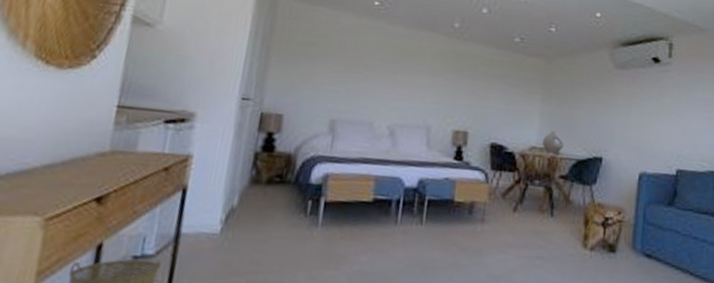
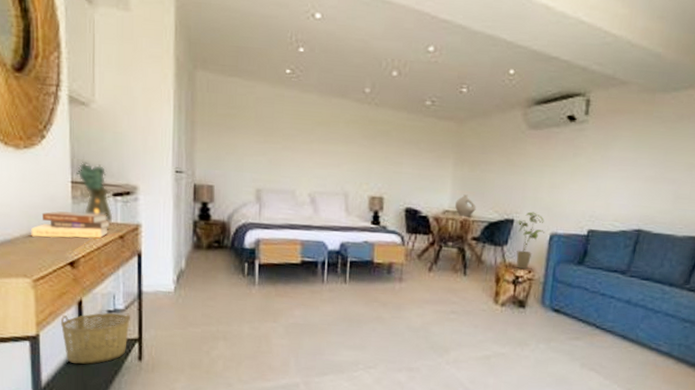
books: none [54,138,155,170] -> present [31,211,110,239]
vase: none [125,84,161,161] -> present [76,161,113,230]
house plant: none [604,150,634,211] -> present [515,212,545,270]

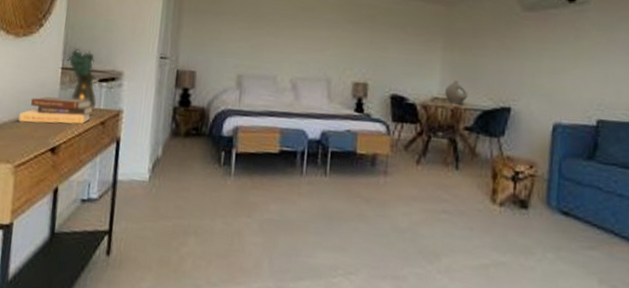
basket: present [60,312,130,365] -> none [34,201,103,258]
house plant: present [515,212,545,270] -> none [512,99,547,165]

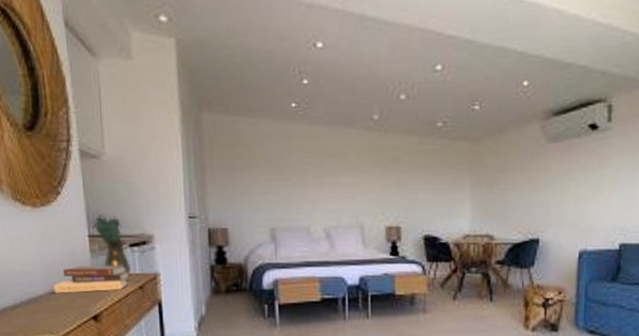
vase: present [445,80,468,105] -> none [476,217,498,240]

